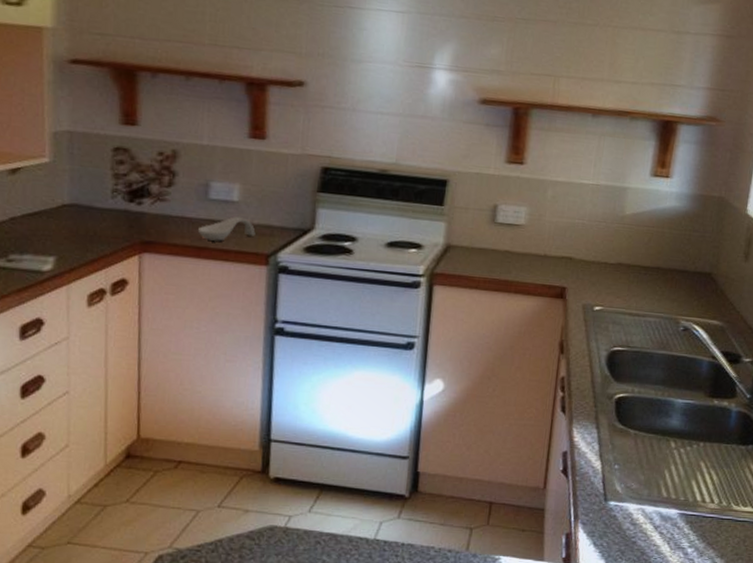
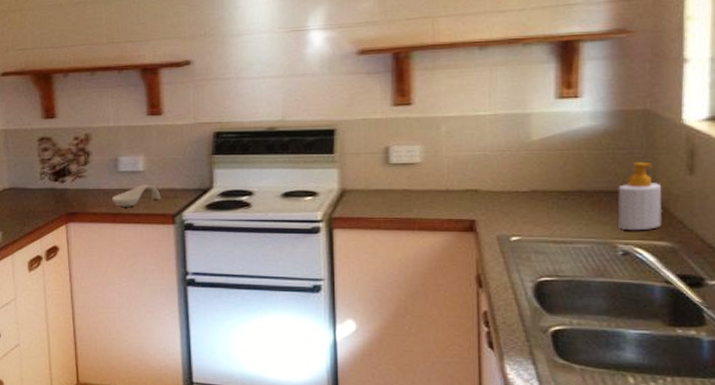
soap bottle: none [683,246,723,309] -> present [617,163,663,231]

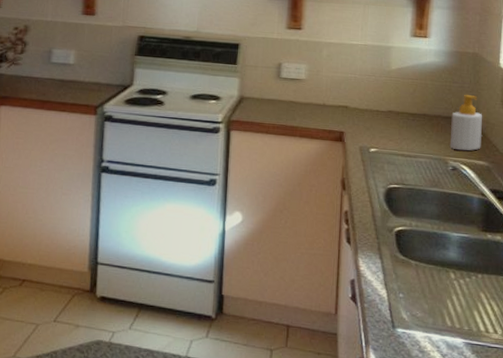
spoon rest: present [111,184,161,207] -> none [42,76,87,96]

